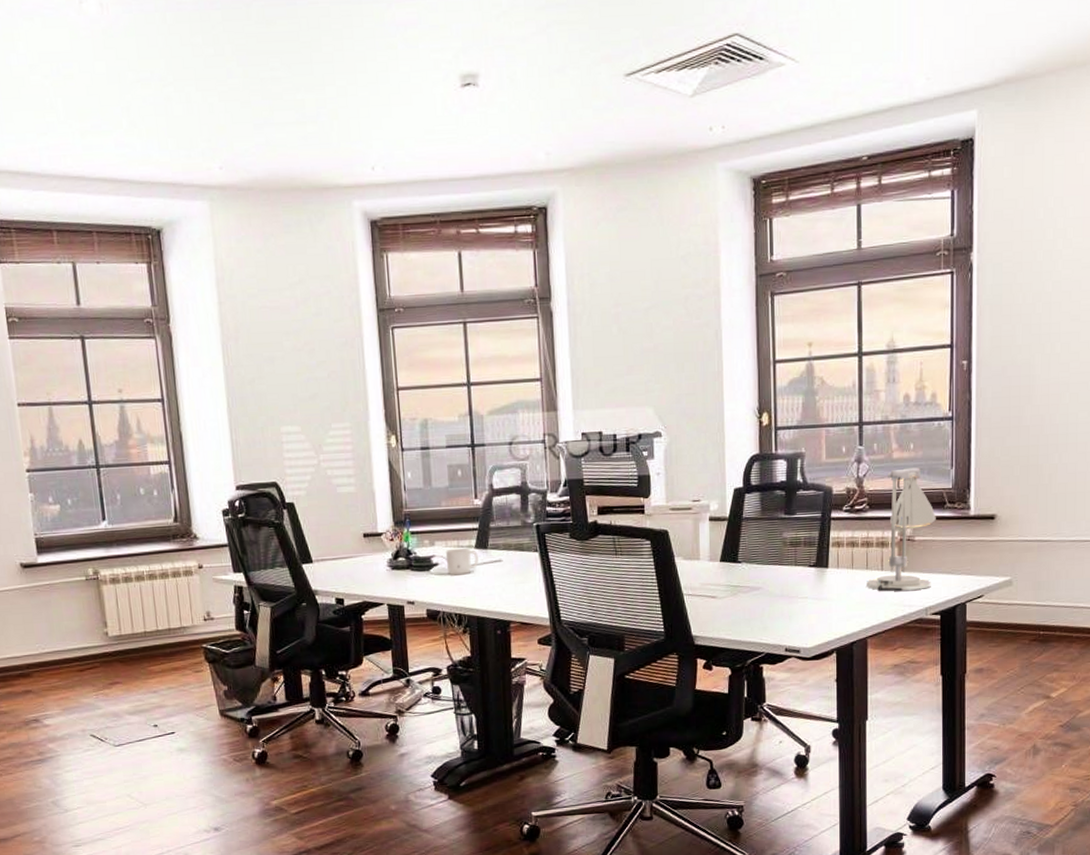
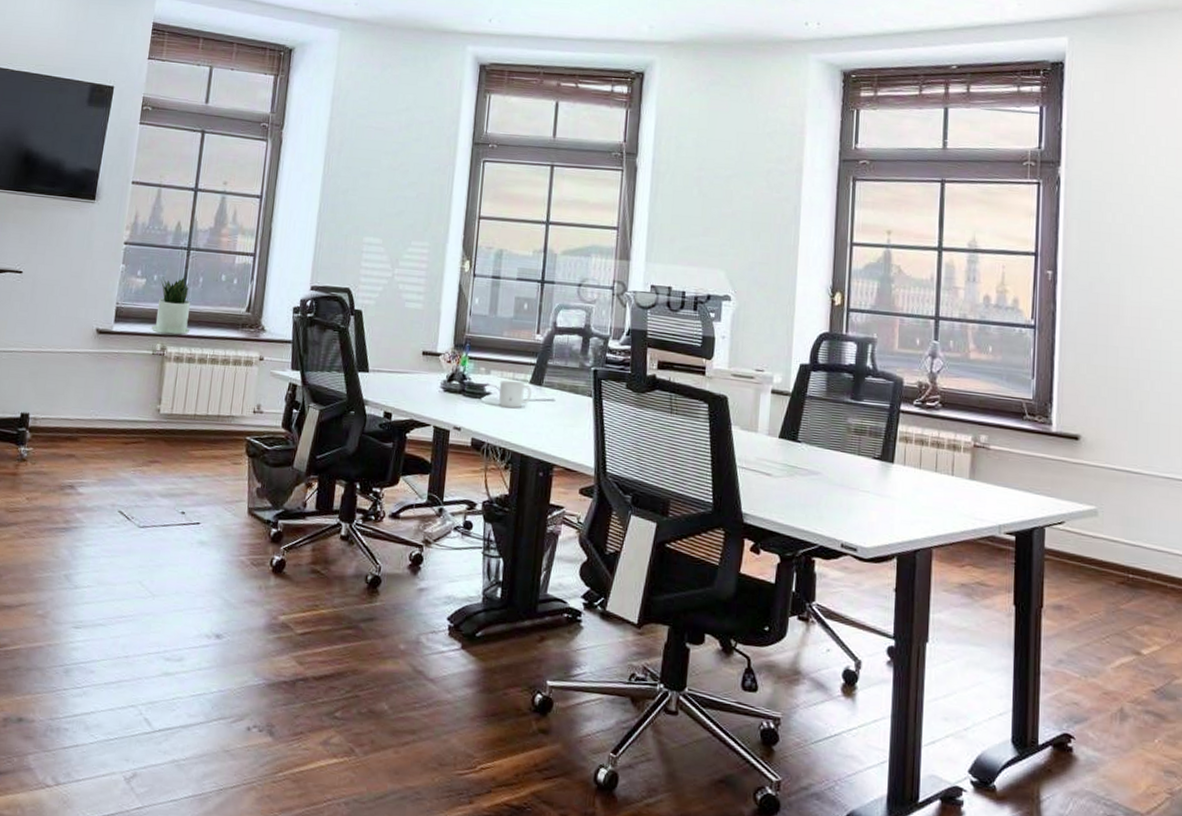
planter: none [75,497,120,559] -> present [151,276,191,336]
desk lamp: present [867,467,936,592] -> none [935,371,1014,504]

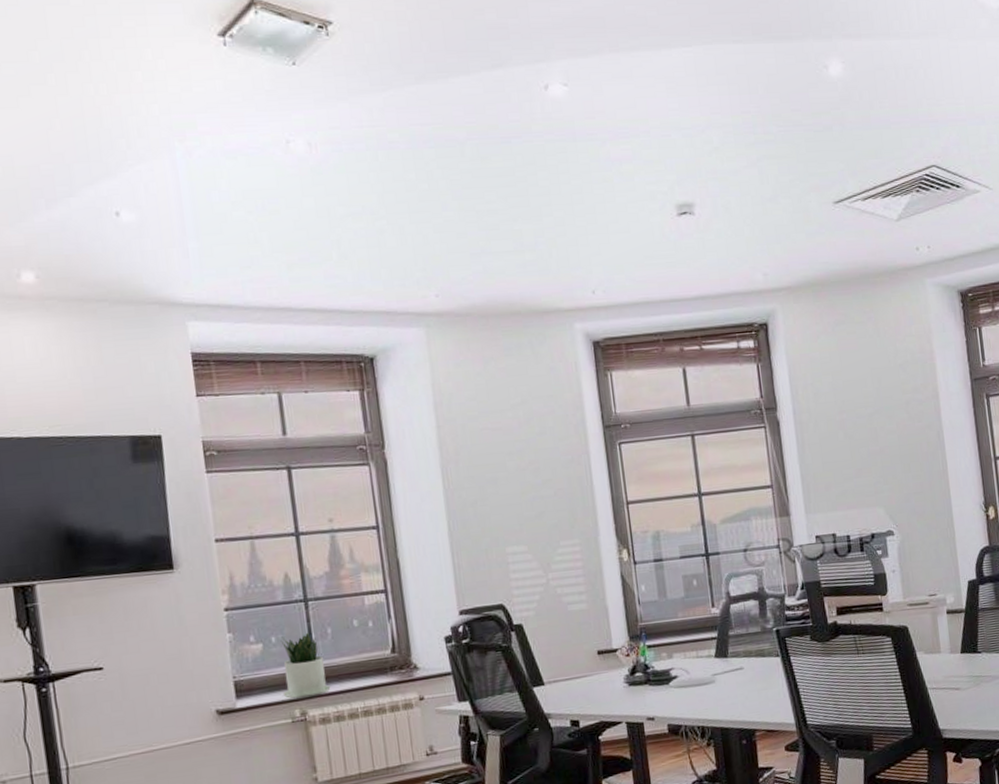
mug: present [499,380,532,409] -> none [684,658,719,687]

